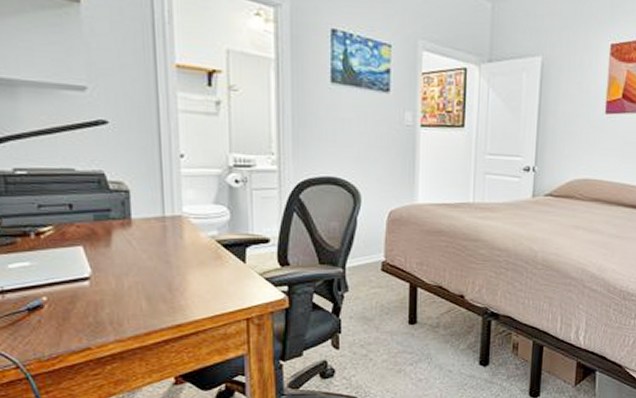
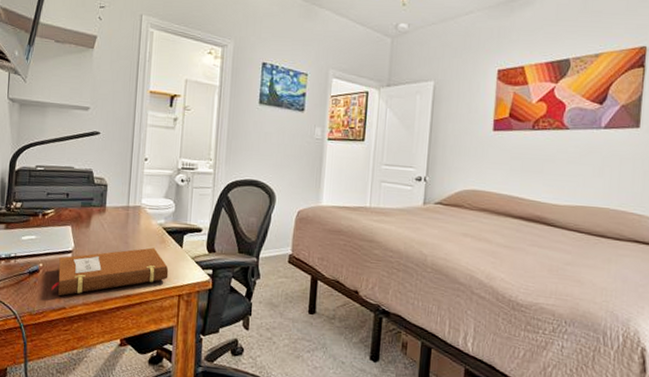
notebook: none [66,266,231,335] -> present [51,247,169,297]

